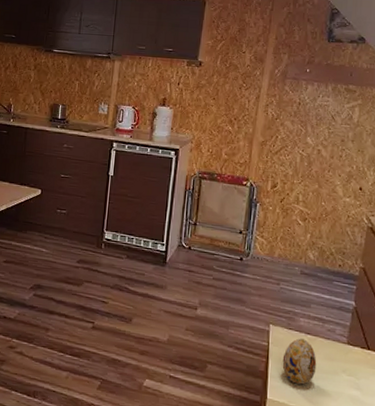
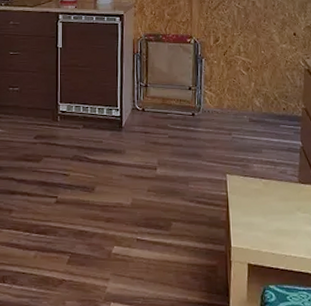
decorative egg: present [282,338,317,385] -> none [241,184,274,228]

